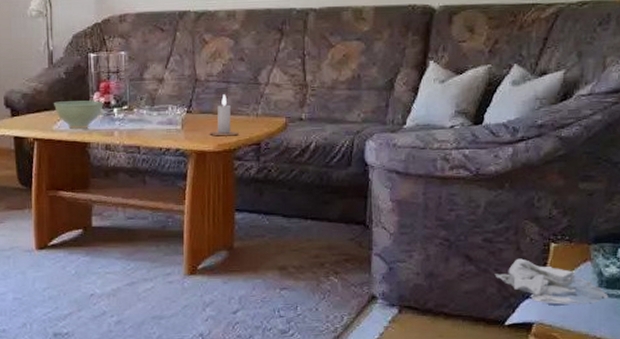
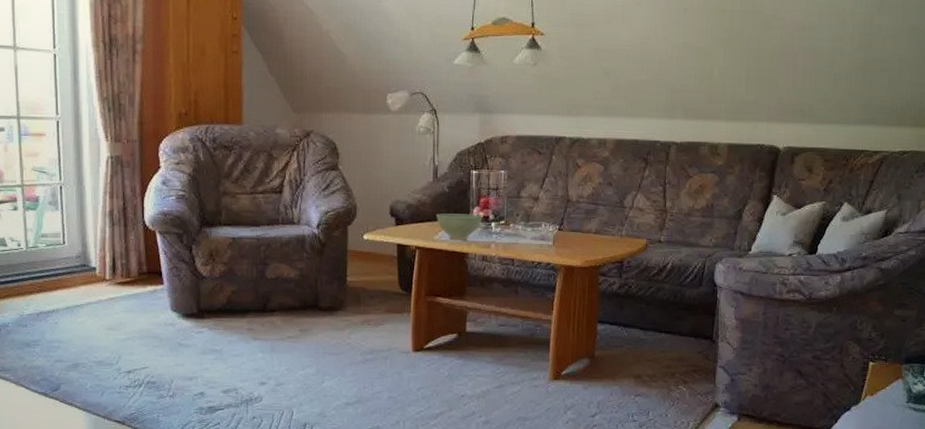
candle: present [209,94,239,136] -> none [577,215,604,254]
tissue: present [494,258,609,306] -> none [821,374,916,418]

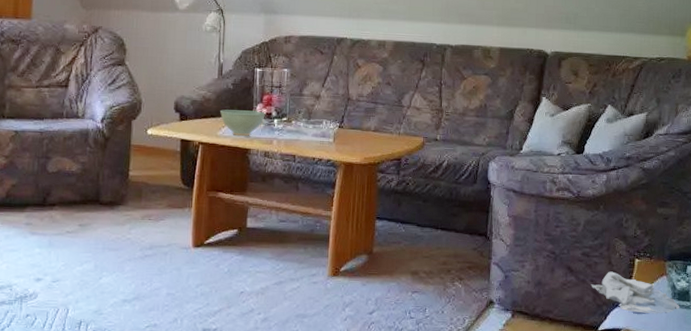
tissue: none [821,374,916,418] -> present [591,271,680,314]

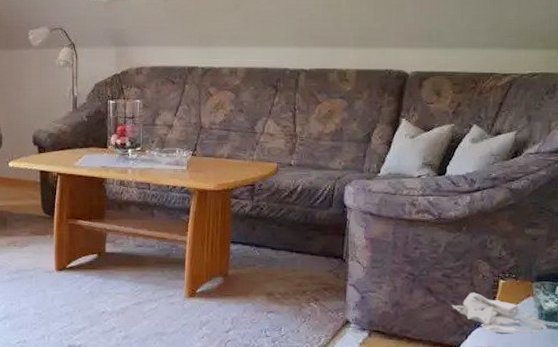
bowl: present [219,109,265,136] -> none [75,141,120,166]

